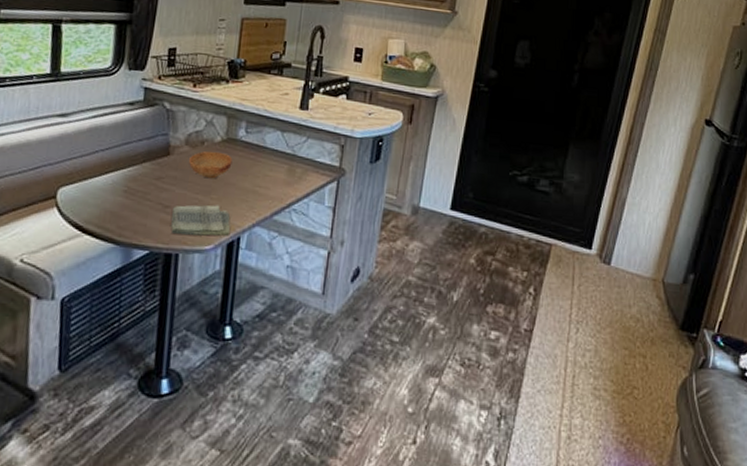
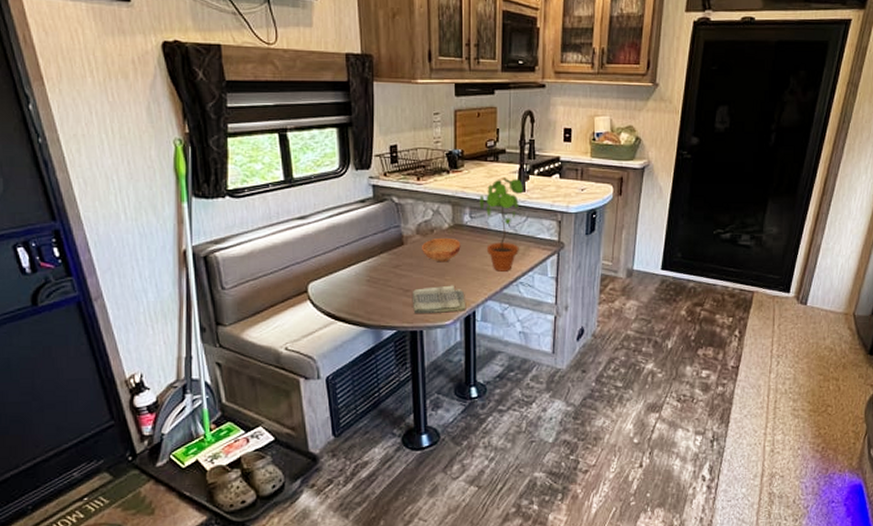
potted plant: none [257,93,306,196] -> present [479,178,523,272]

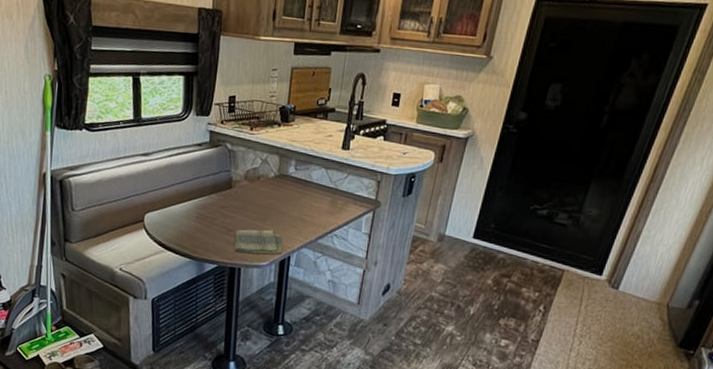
bowl: present [422,237,461,263] -> none [248,185,284,209]
potted plant: present [479,178,523,272] -> none [305,135,348,223]

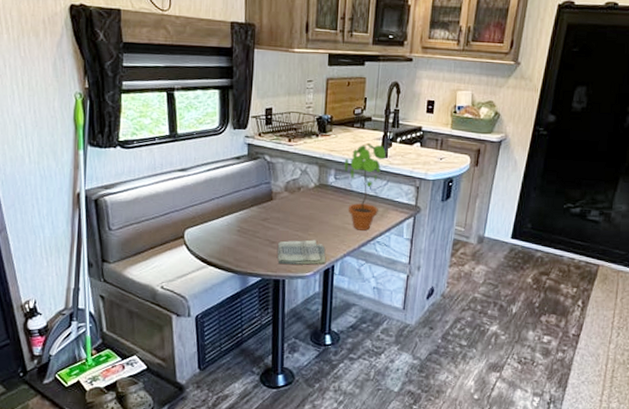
potted plant: none [305,135,348,223] -> present [344,144,386,231]

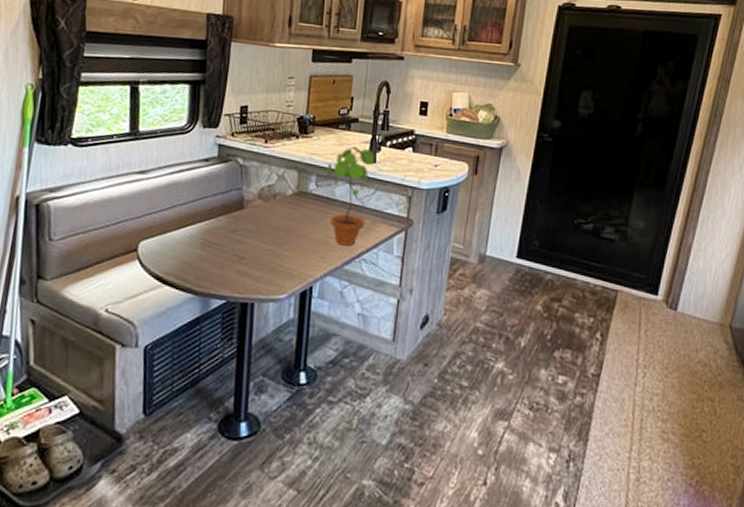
dish towel: present [277,240,326,265] -> none [246,255,303,286]

